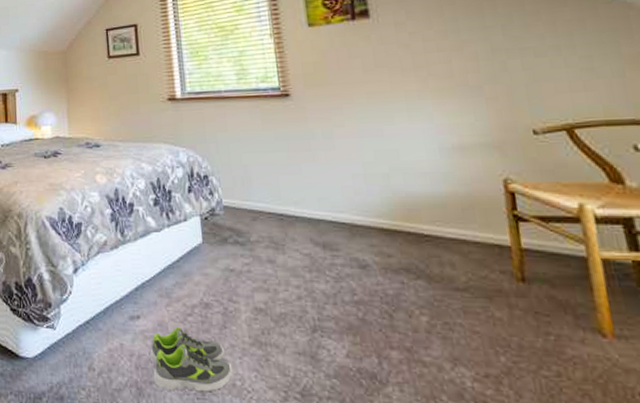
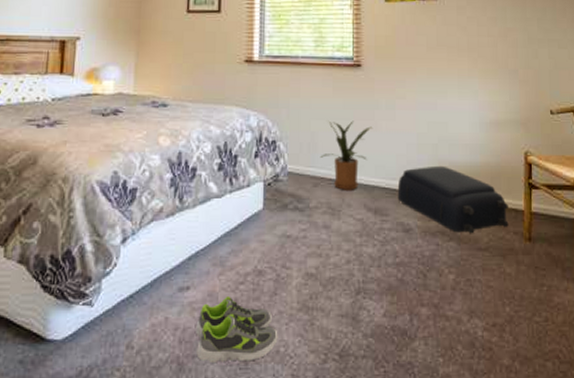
house plant: none [255,152,311,224] -> present [320,120,373,190]
suitcase: none [346,197,492,272] -> present [397,165,509,234]

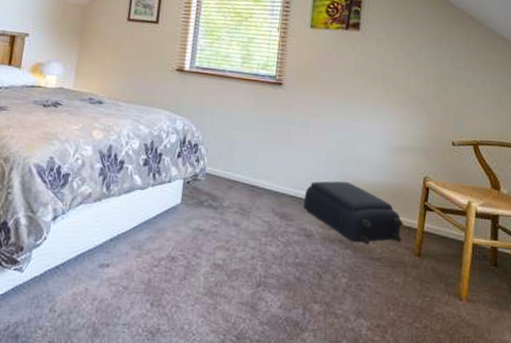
athletic shoe: present [196,297,278,364] -> none [110,276,184,334]
house plant: present [320,120,373,190] -> none [236,131,288,195]

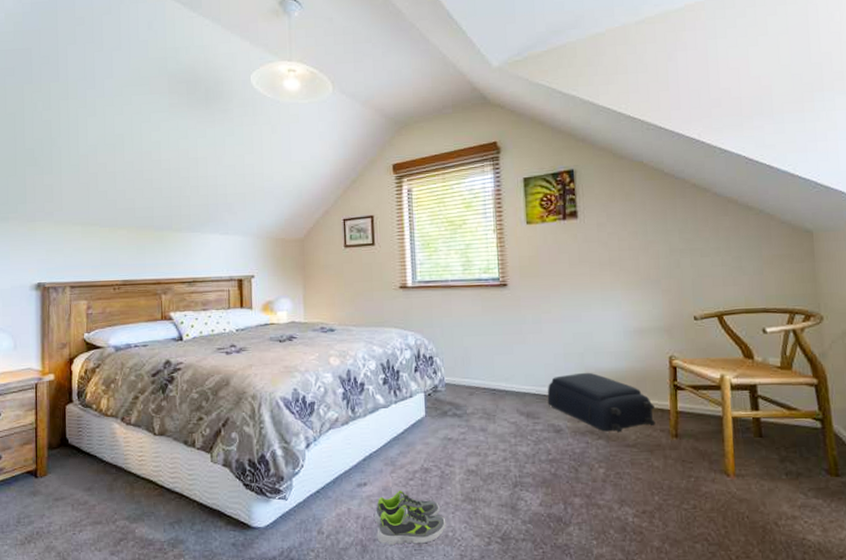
athletic shoe: none [110,276,184,334] -> present [374,491,446,546]

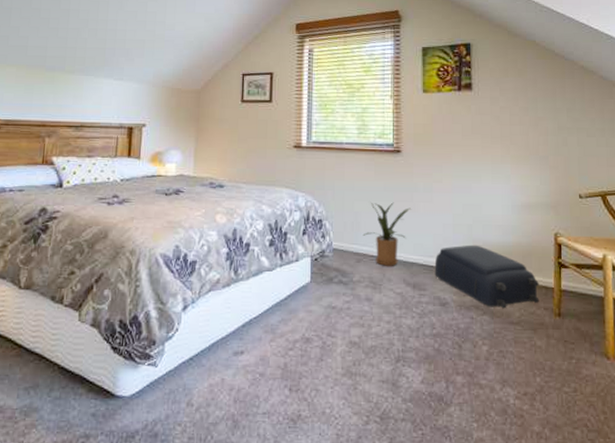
athletic shoe: present [374,491,446,546] -> none [249,361,324,422]
house plant: none [473,335,522,397] -> present [362,202,412,266]

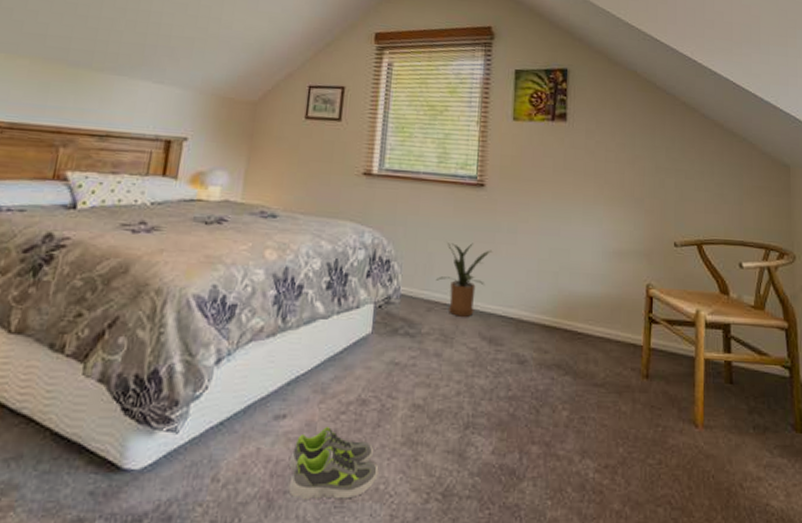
athletic shoe: none [249,361,324,422] -> present [288,427,379,501]
suitcase: present [434,244,539,309] -> none [514,294,627,369]

